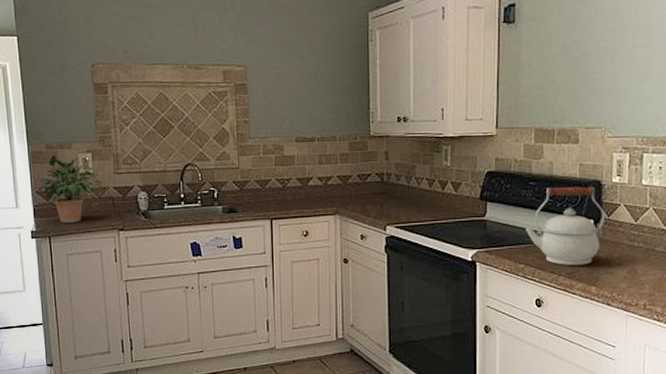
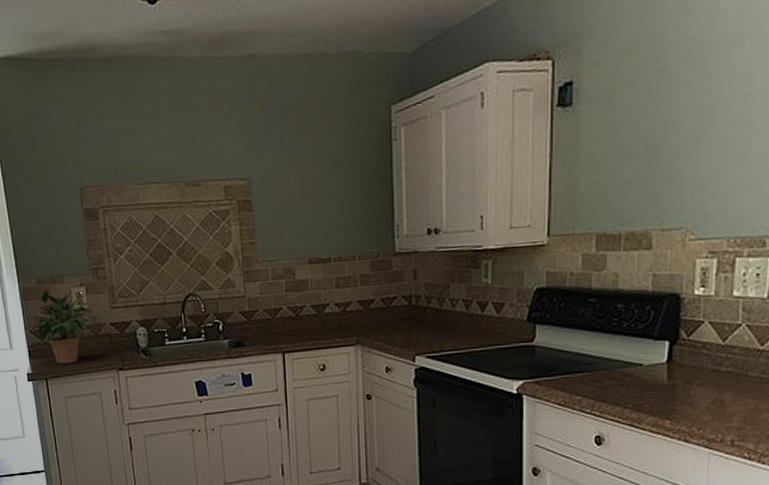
kettle: present [526,186,605,265] -> none [584,301,684,396]

